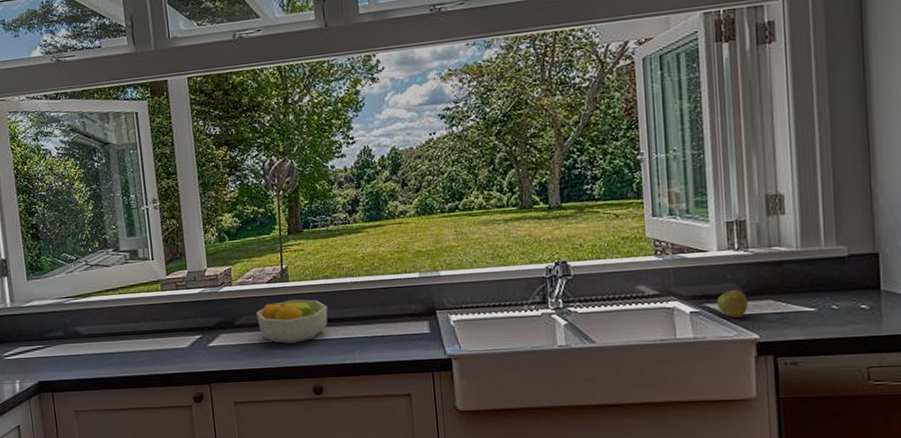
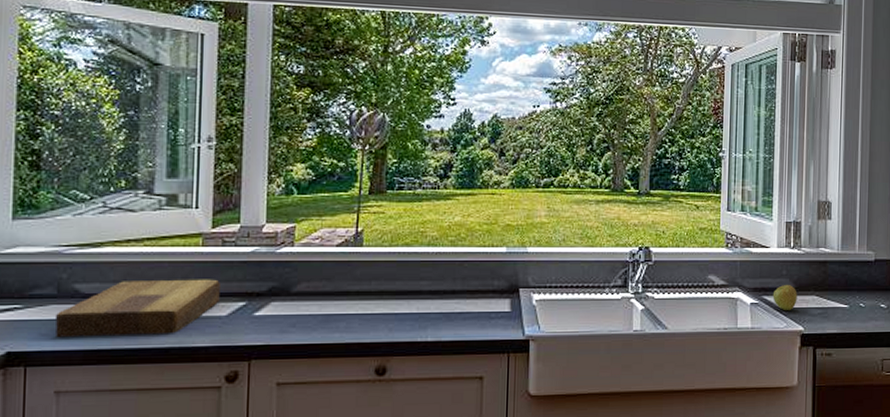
cutting board: none [66,317,181,370] -> present [54,279,220,338]
fruit bowl: present [256,299,328,344] -> none [319,268,404,316]

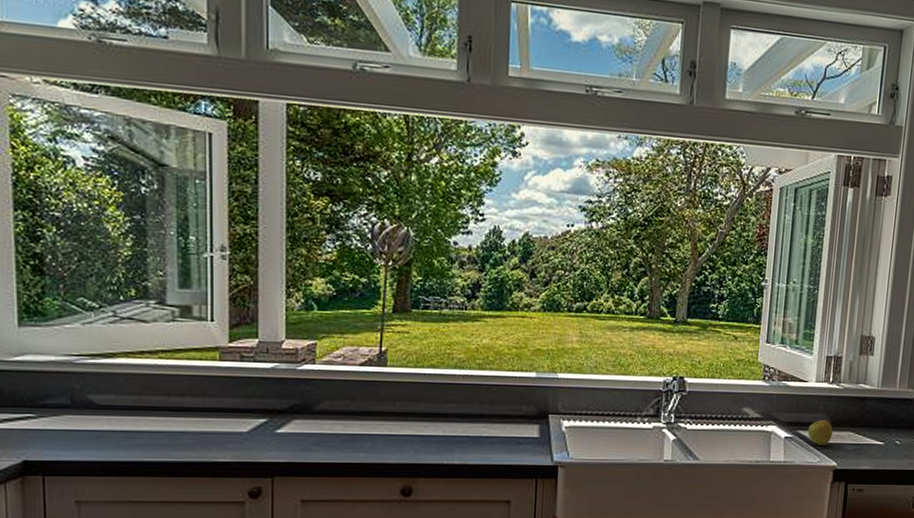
cutting board: present [54,279,220,338] -> none [70,393,240,449]

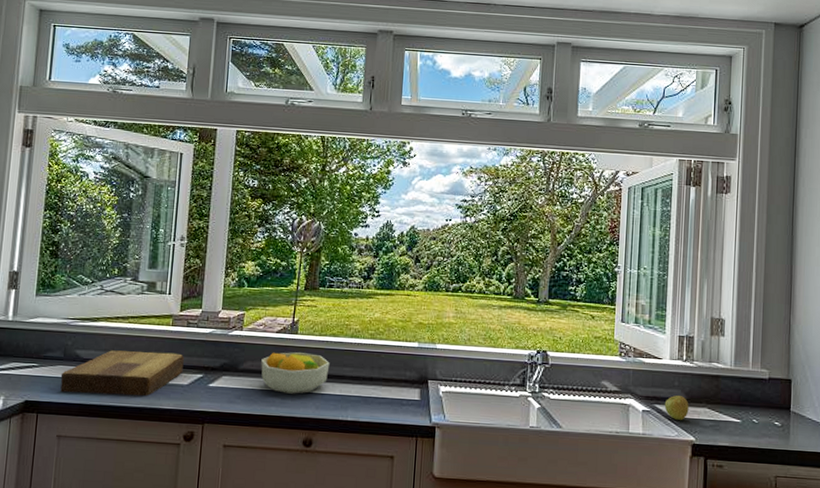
cutting board: none [70,393,240,449] -> present [60,350,184,397]
fruit bowl: none [342,388,429,437] -> present [261,352,330,394]

